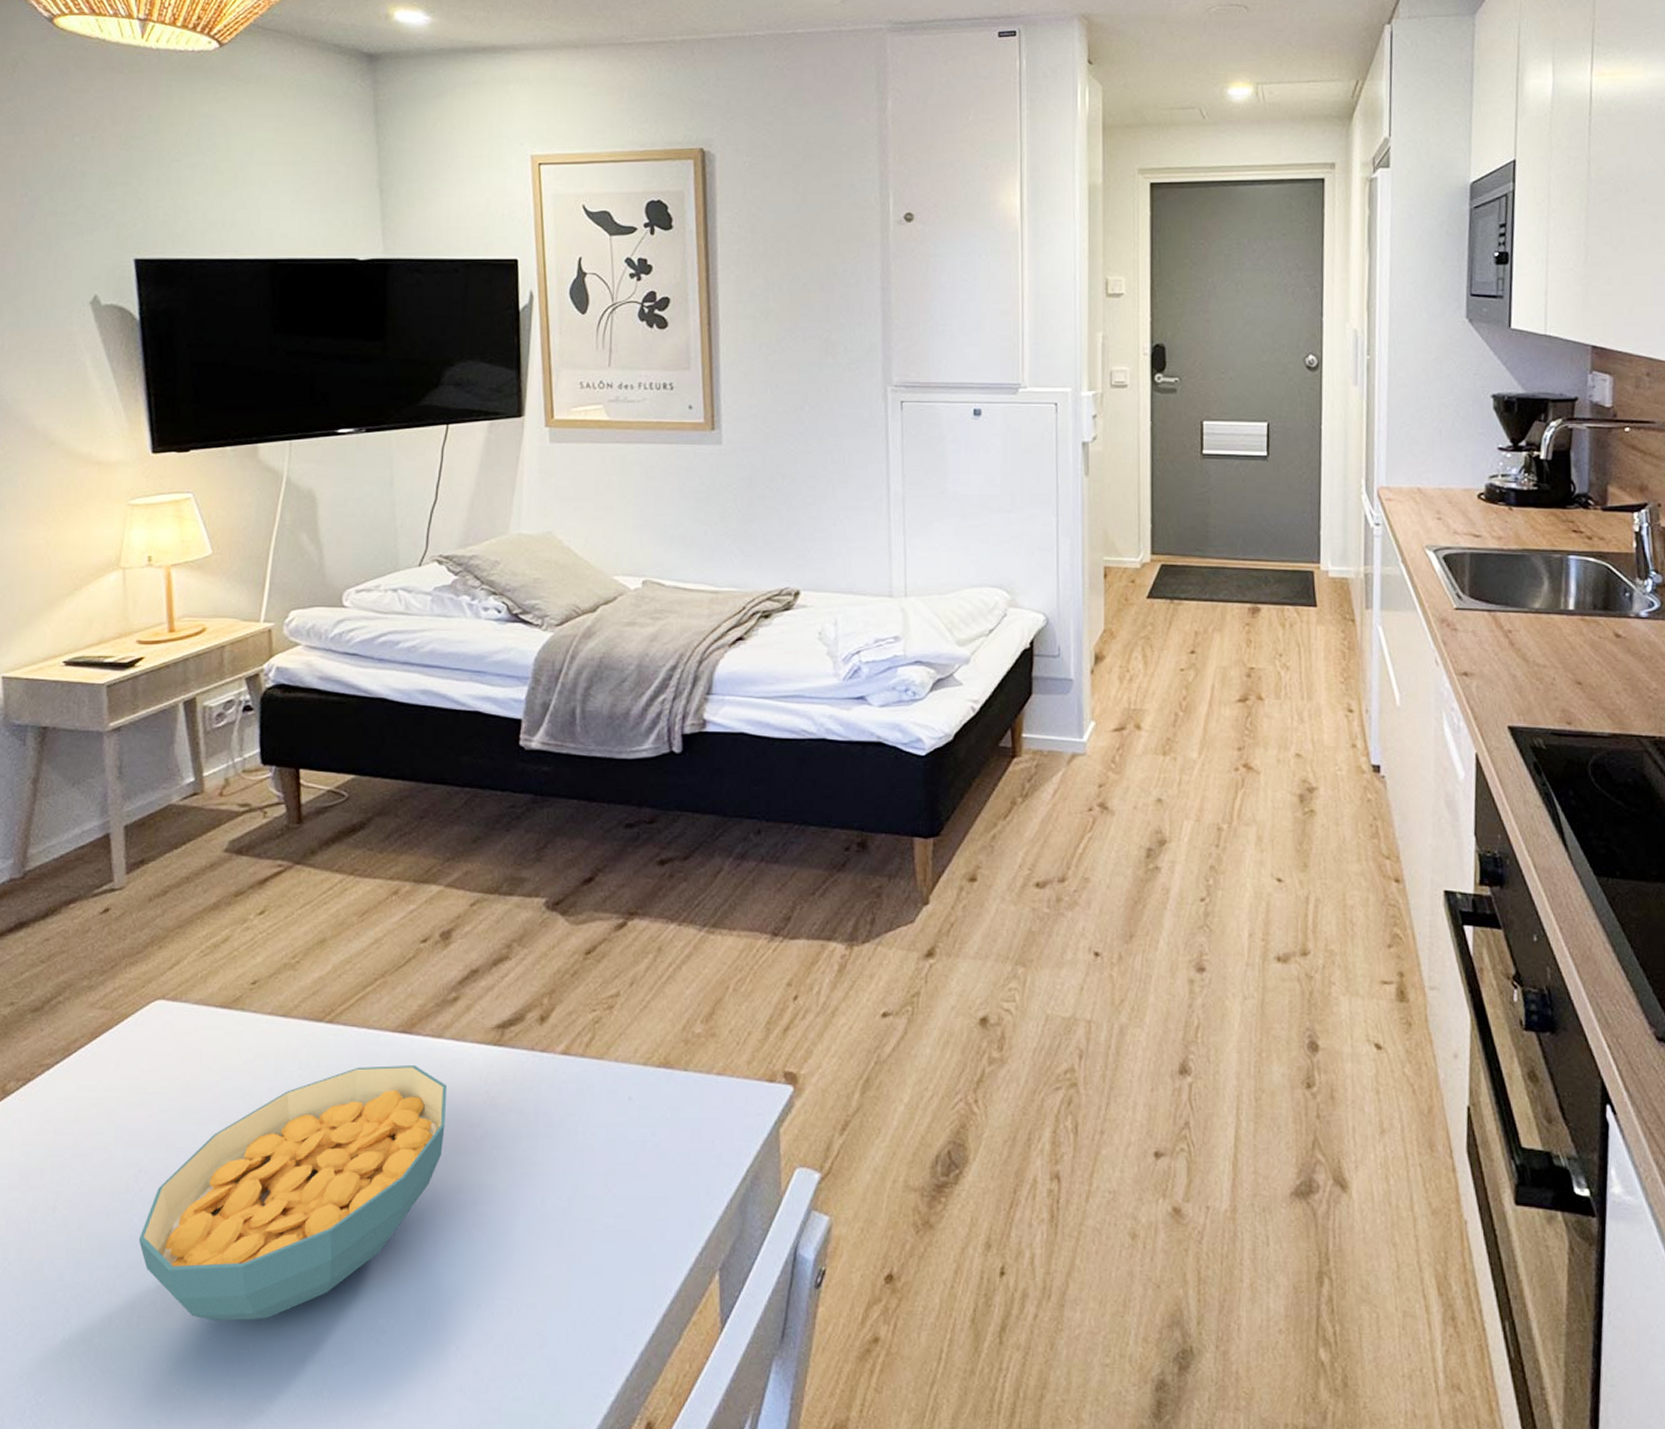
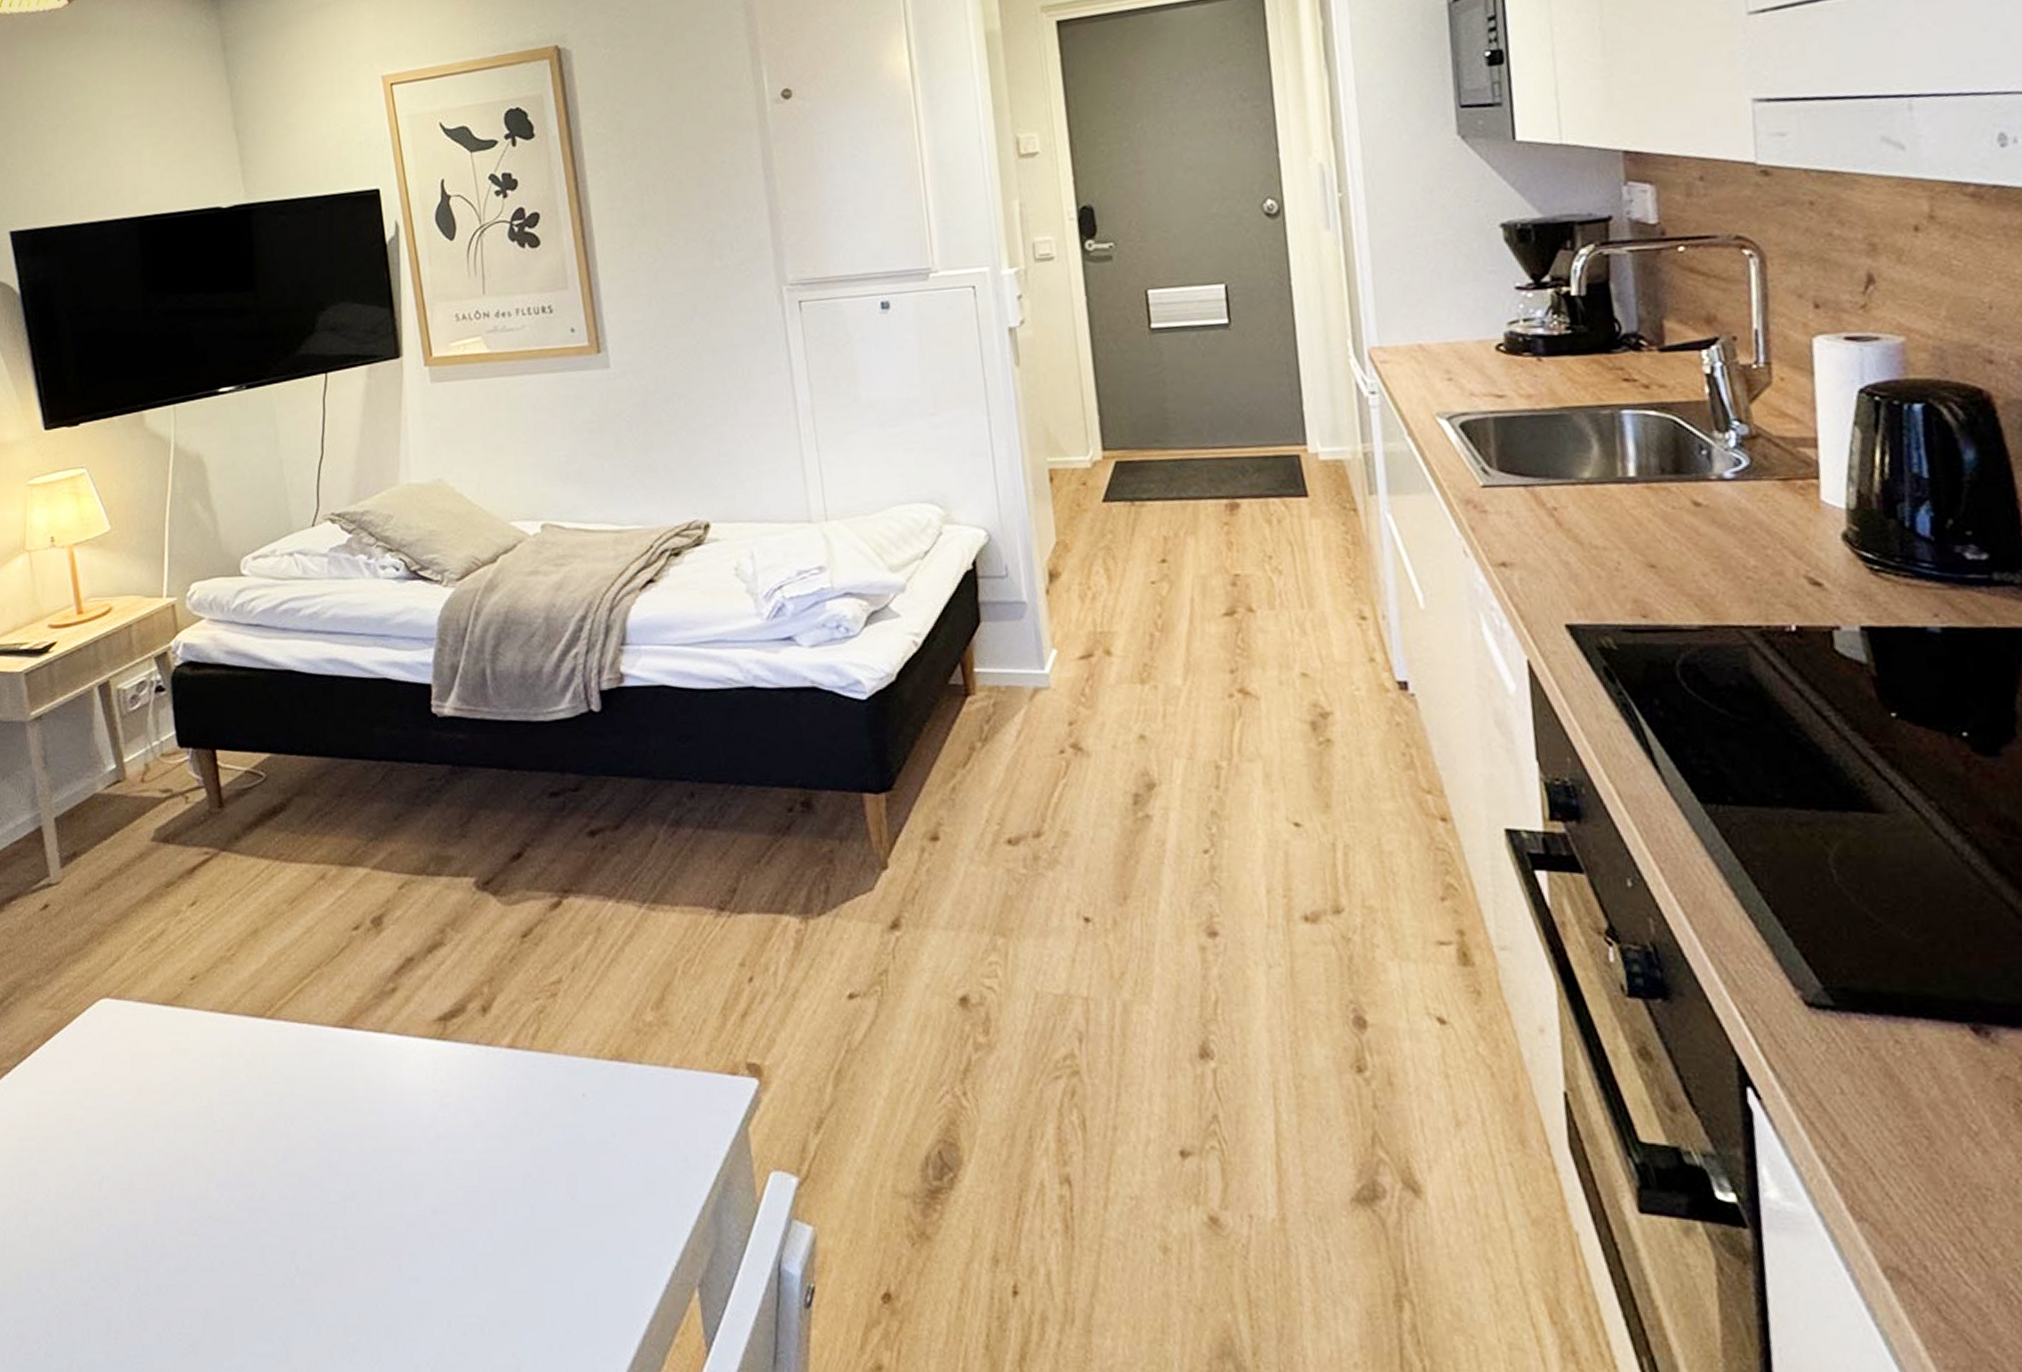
cereal bowl: present [138,1065,447,1322] -> none [108,1063,397,1337]

